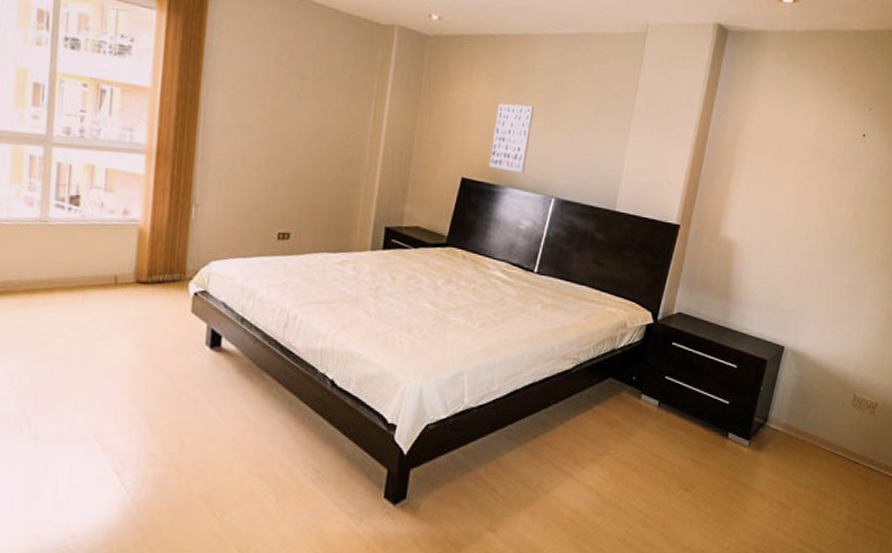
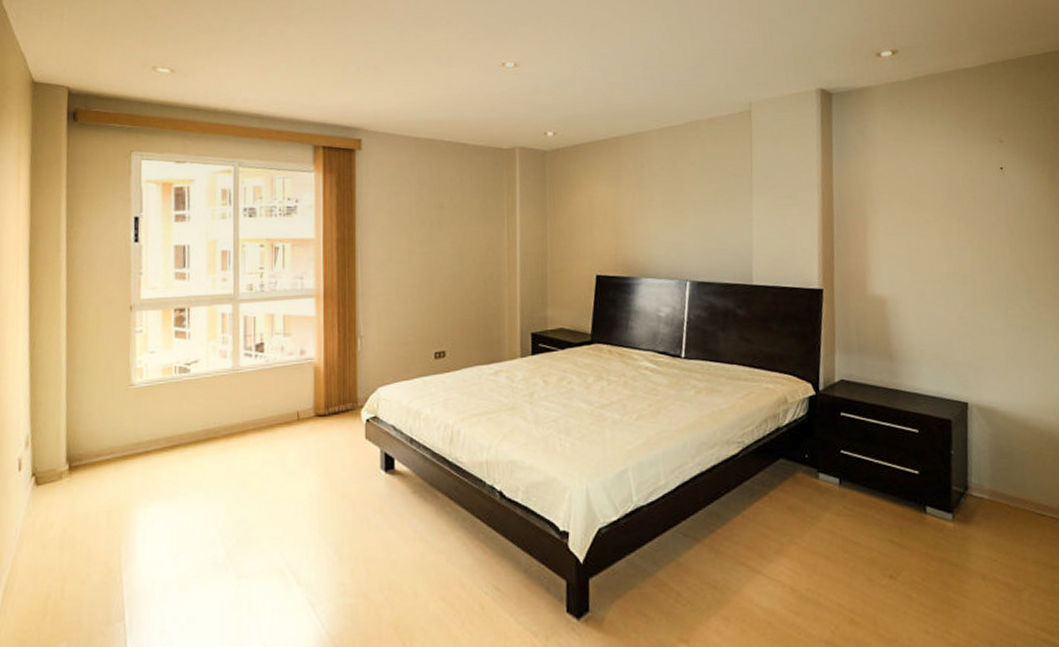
wall art: present [489,103,535,174] -> none [620,198,656,262]

